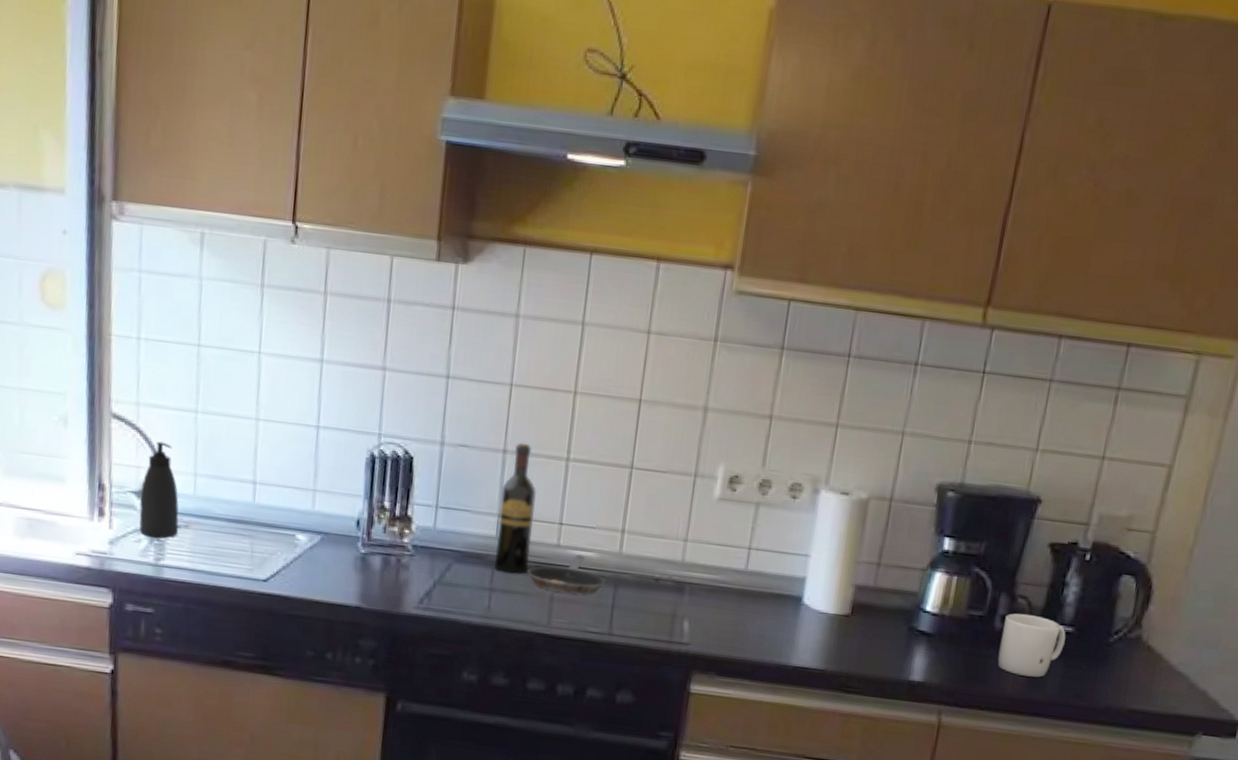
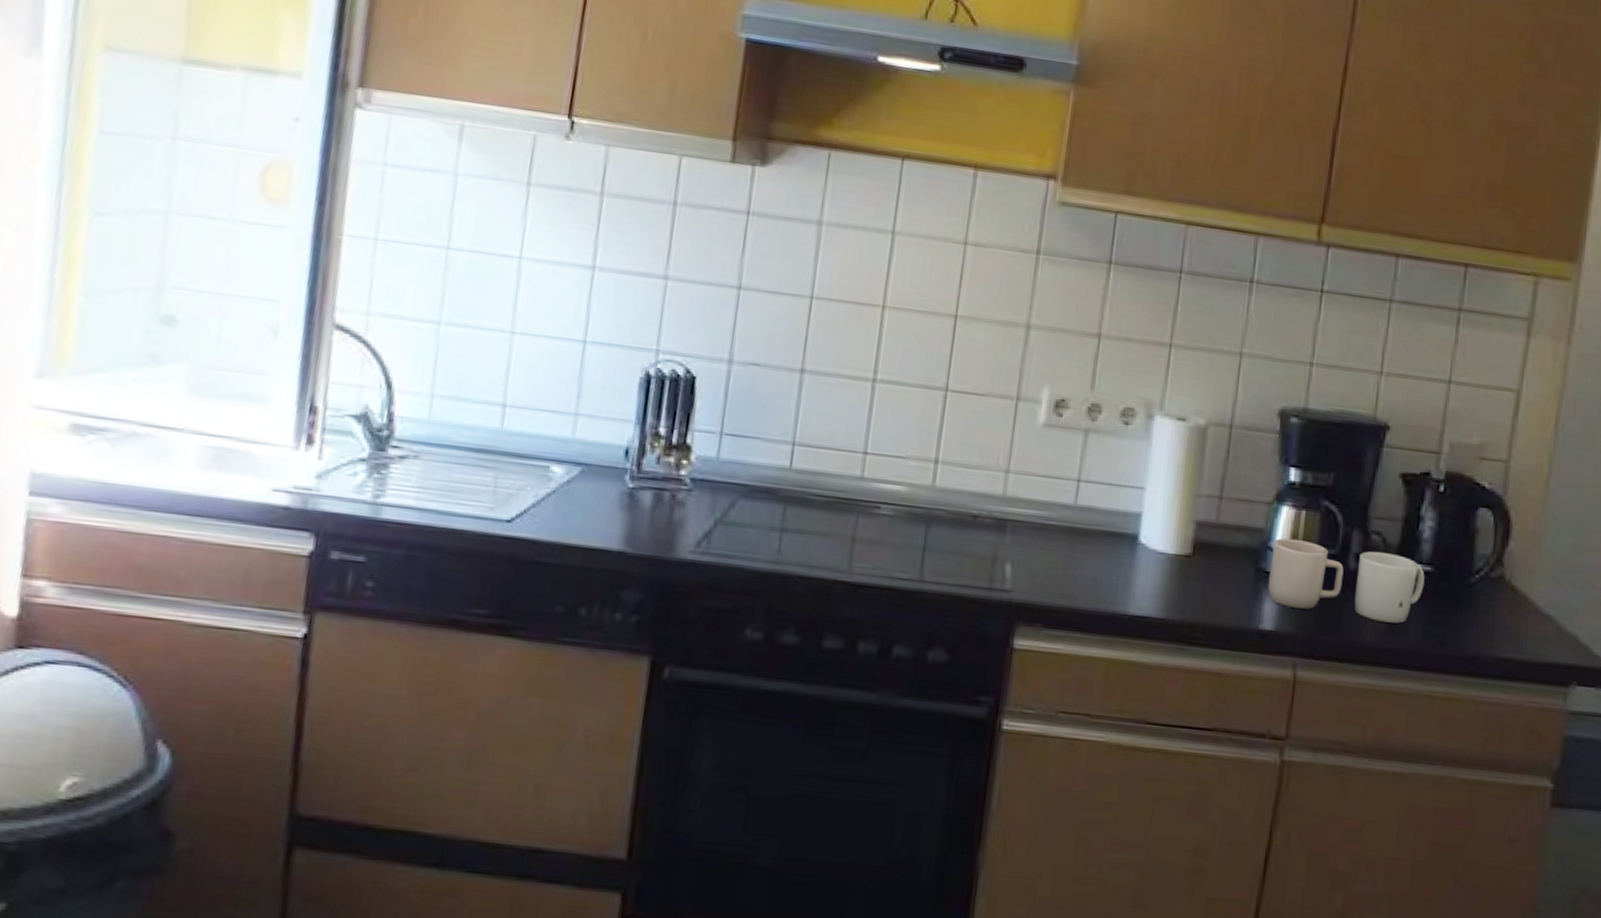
soap dispenser: present [139,441,179,538] -> none [356,356,409,470]
wine bottle: present [495,442,536,574] -> none [787,361,838,511]
frying pan: present [527,554,605,594] -> none [825,488,916,534]
mug: none [918,601,990,664] -> present [1267,538,1344,609]

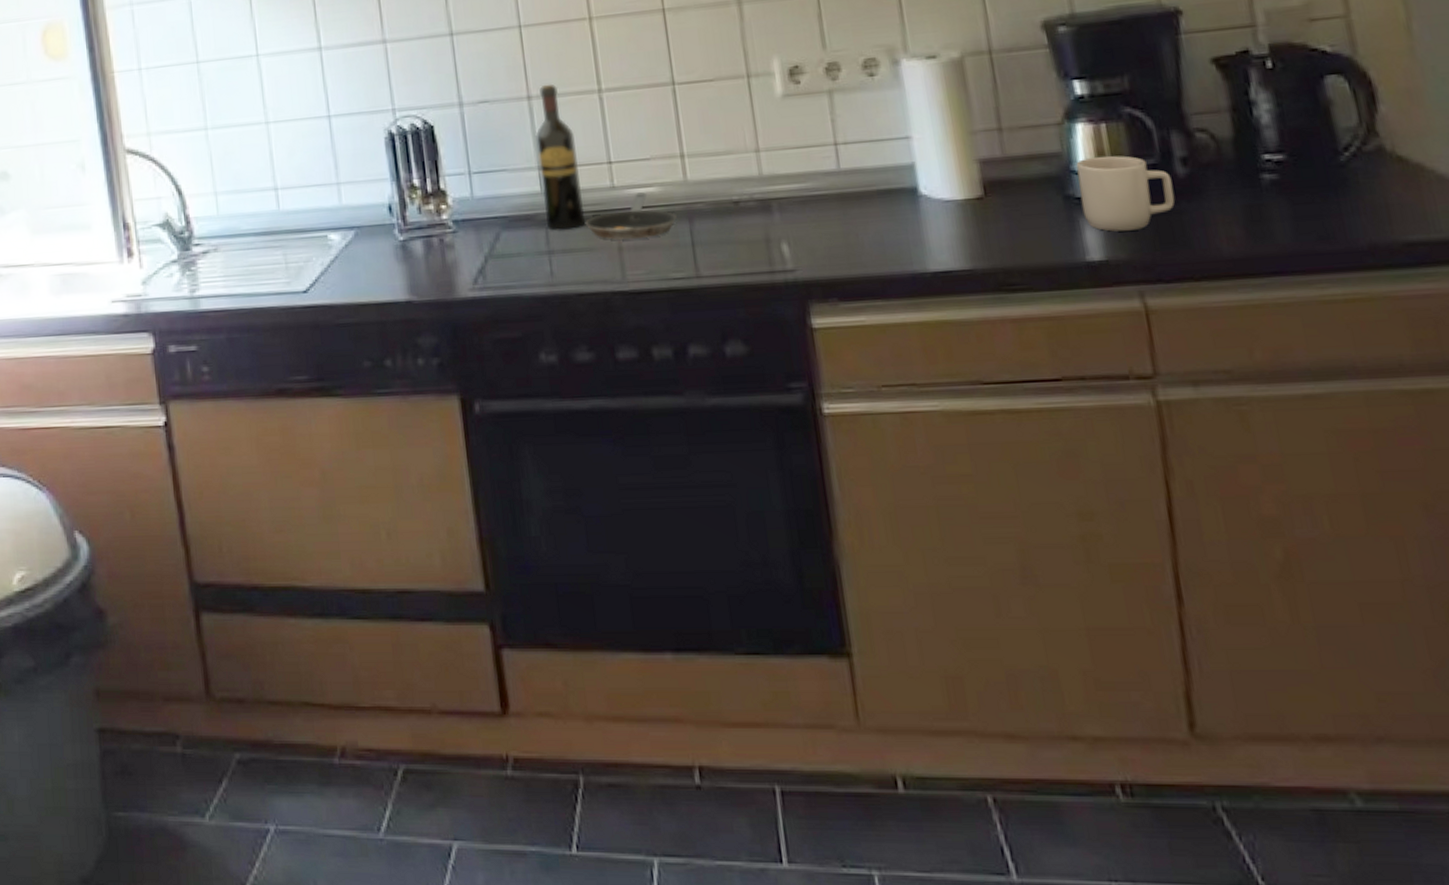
wine bottle: none [787,361,838,511] -> present [534,83,586,229]
frying pan: none [825,488,916,534] -> present [585,192,677,240]
mug: present [1354,551,1425,624] -> none [1186,149,1280,228]

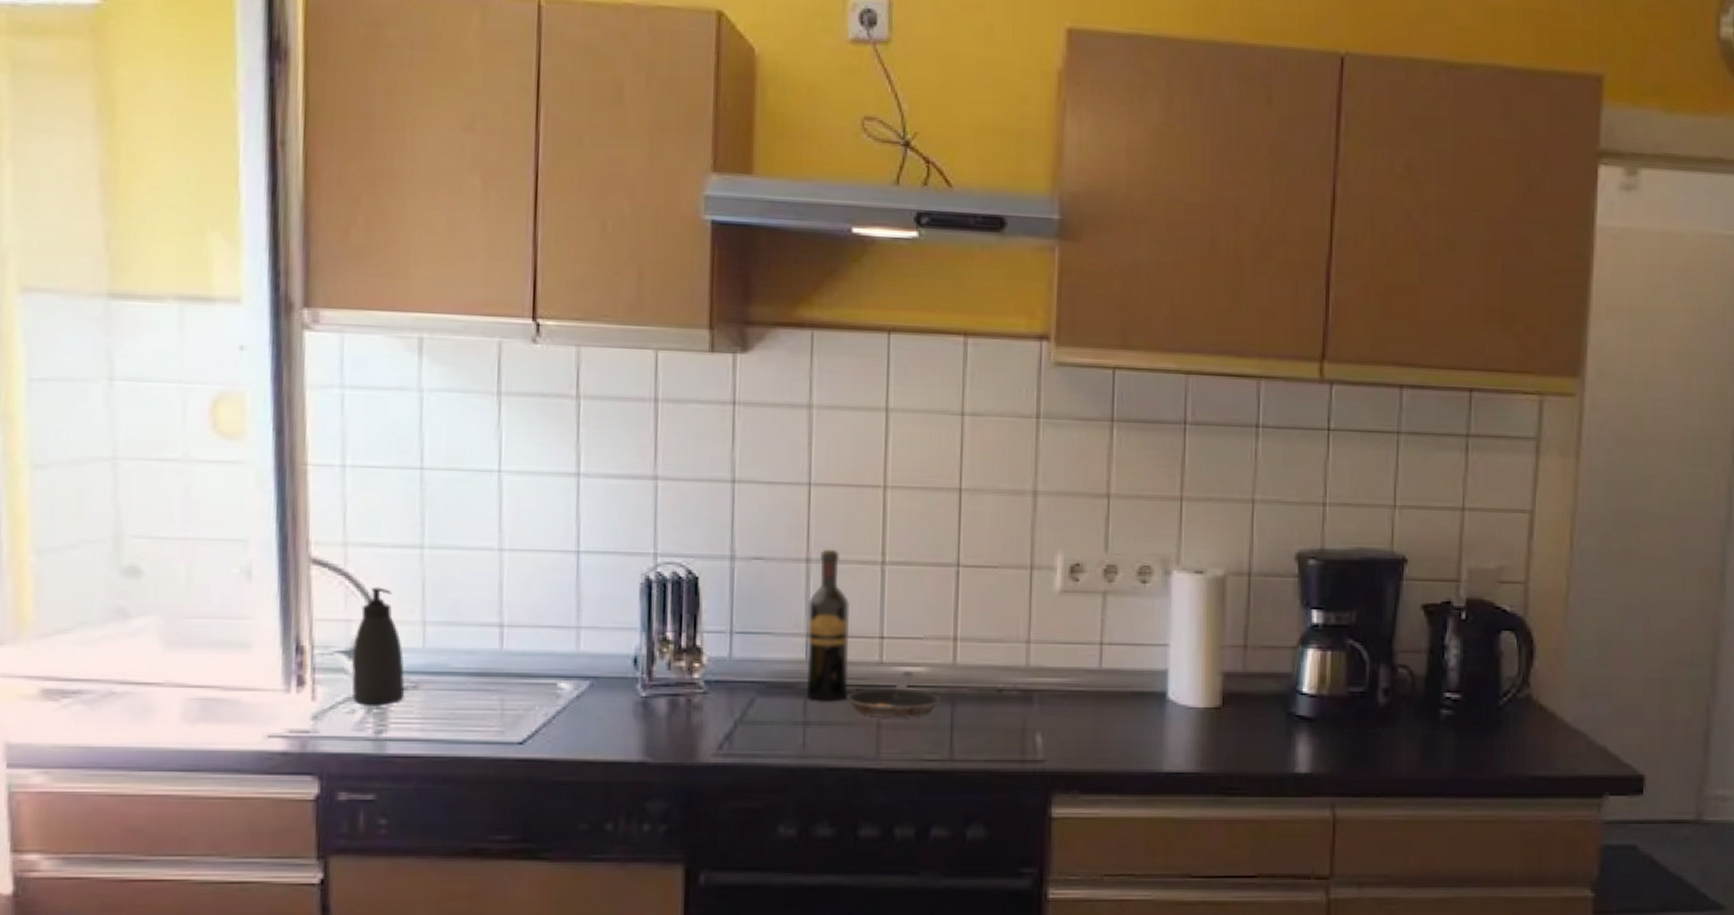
soap dispenser: none [165,167,209,269] -> present [351,587,405,705]
mug: present [1076,155,1176,232] -> none [1299,680,1374,748]

